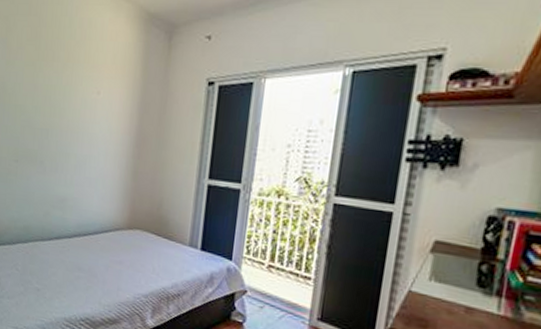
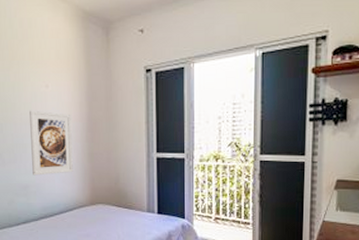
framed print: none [72,117,120,191] -> present [29,110,73,176]

